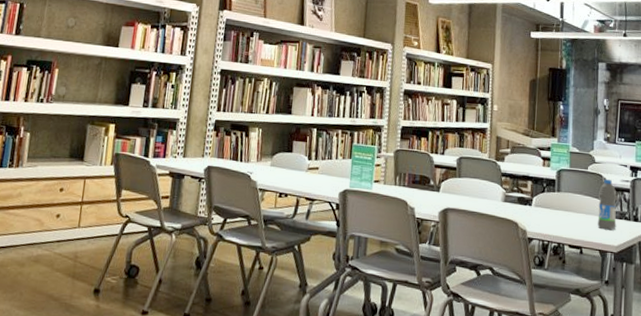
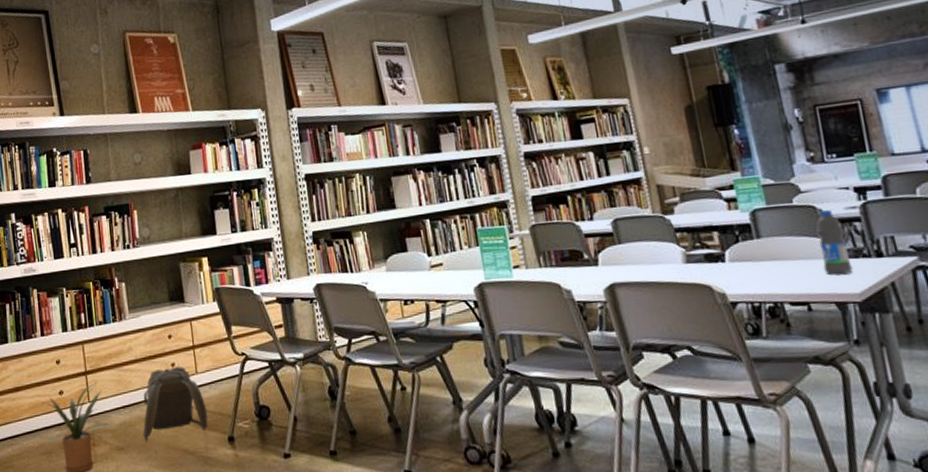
backpack: none [12,217,81,283] -> present [143,366,208,442]

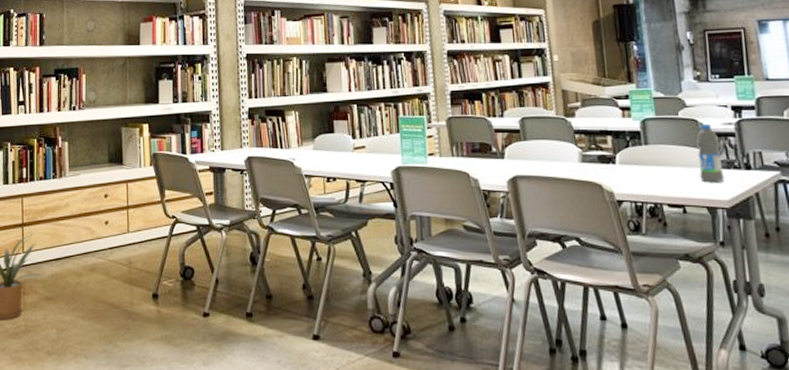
backpack: present [143,366,208,442] -> none [72,224,135,294]

